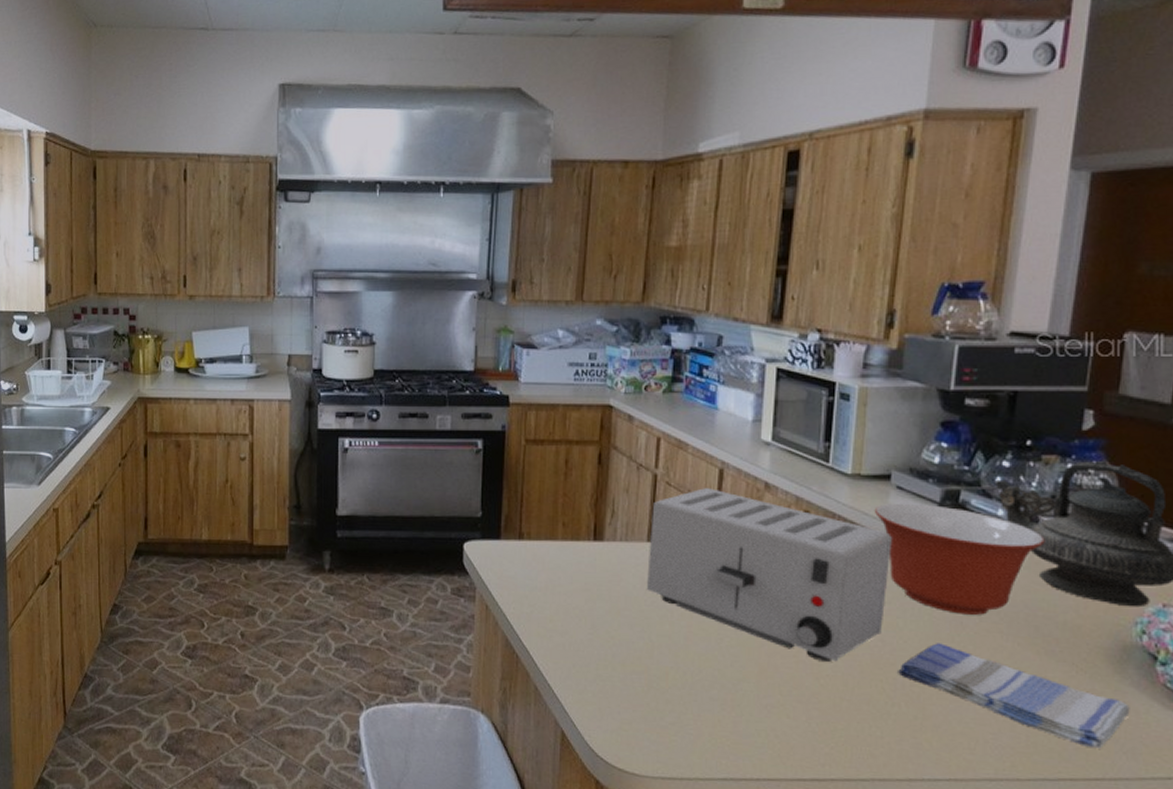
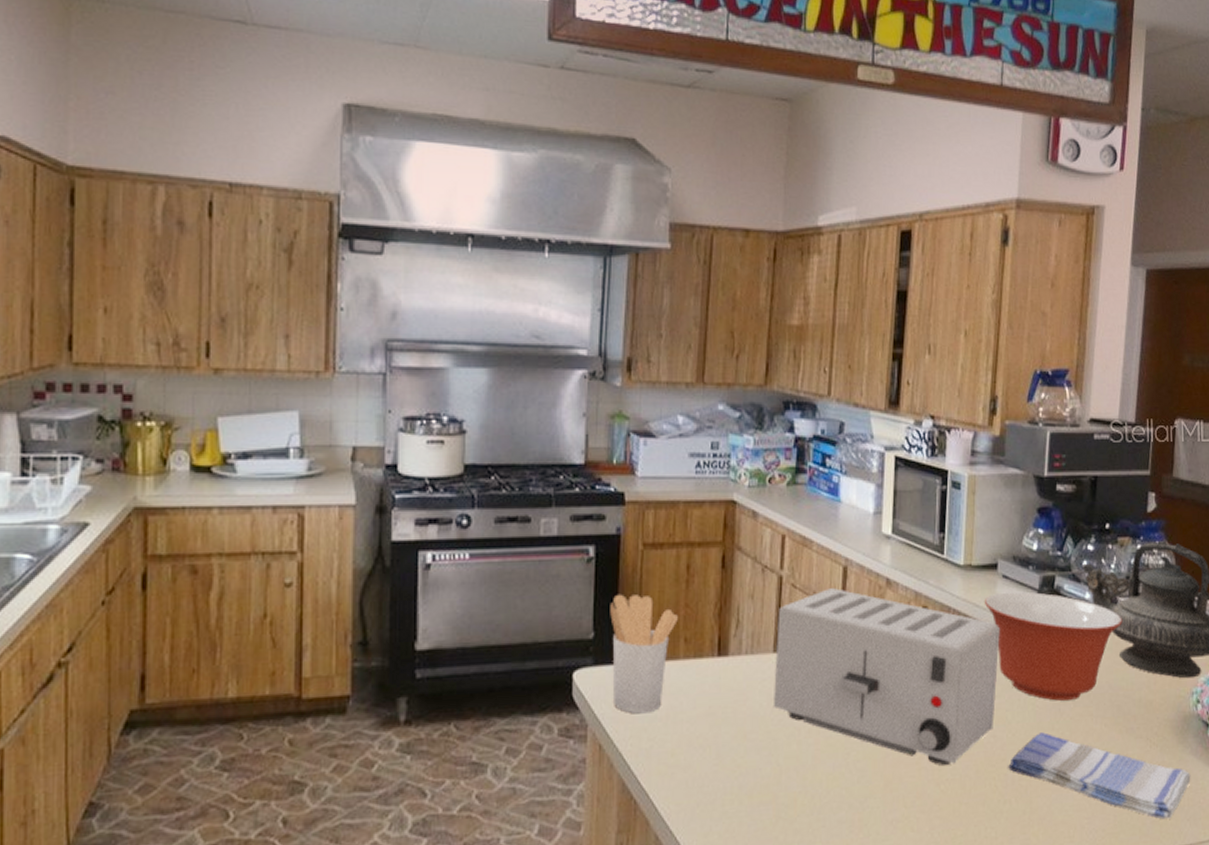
utensil holder: none [496,481,557,583] -> present [610,594,678,714]

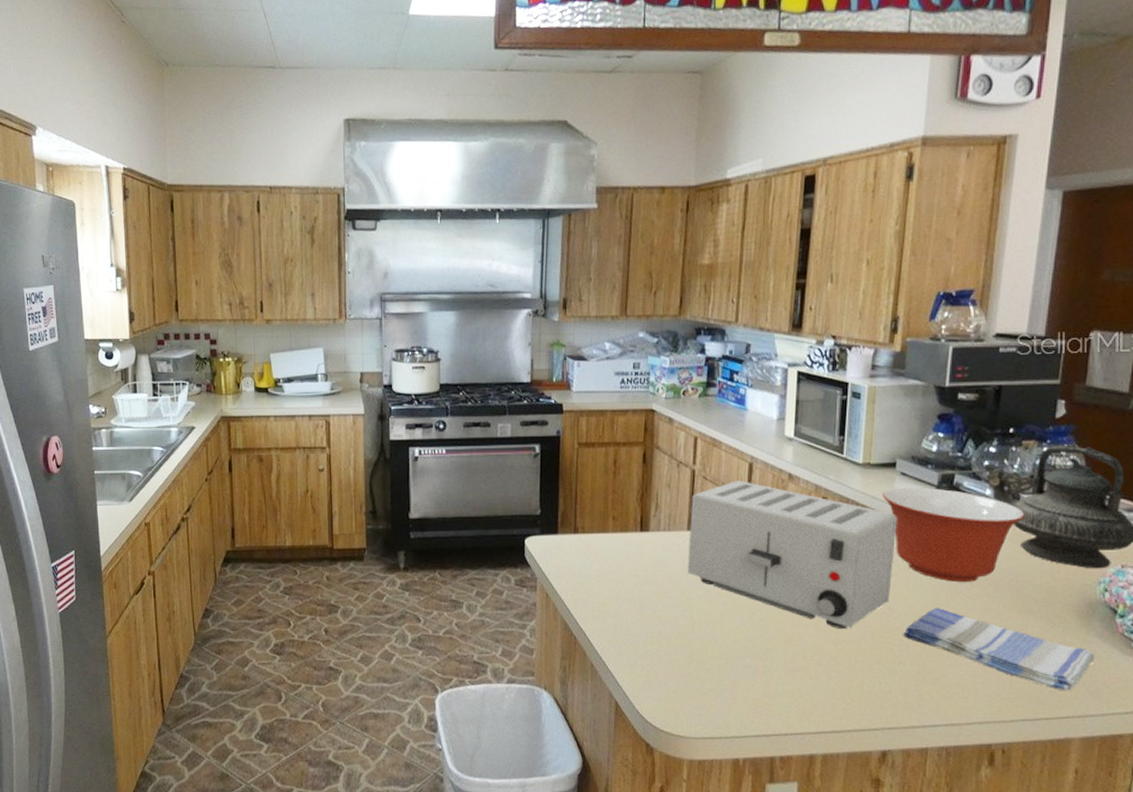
utensil holder: present [610,594,678,714] -> none [553,481,607,572]

